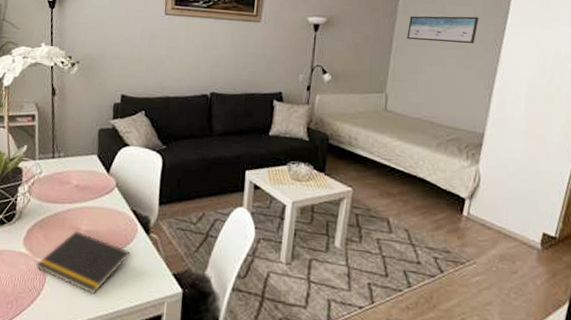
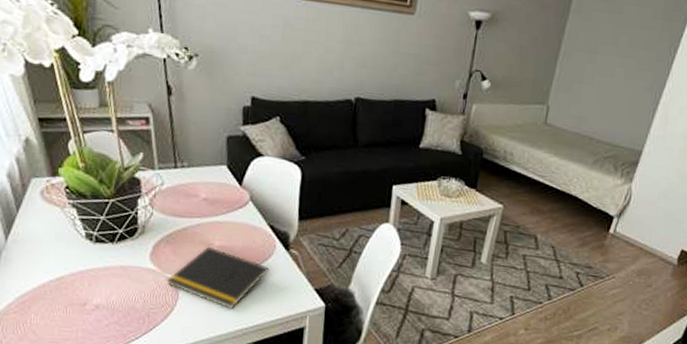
wall art: present [407,16,479,44] -> none [577,15,657,52]

